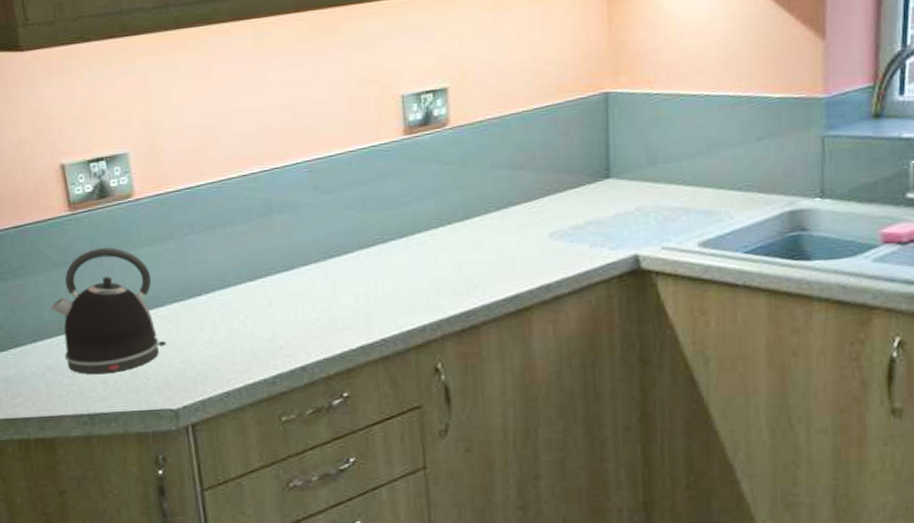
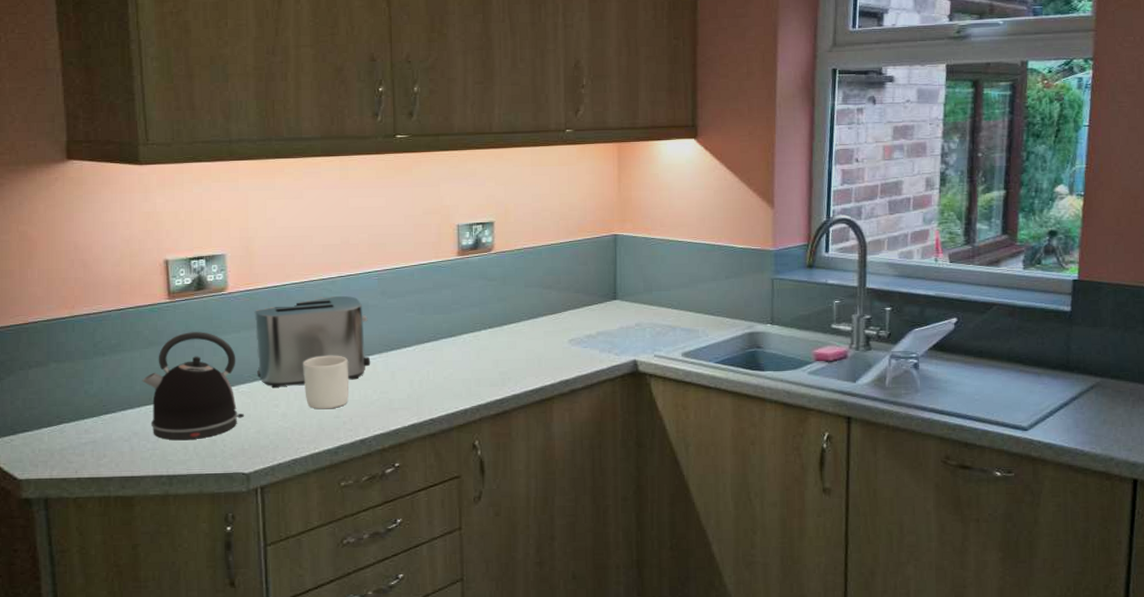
toaster: none [167,194,307,309] -> present [254,295,371,388]
mug: none [226,267,284,333] -> present [302,355,350,410]

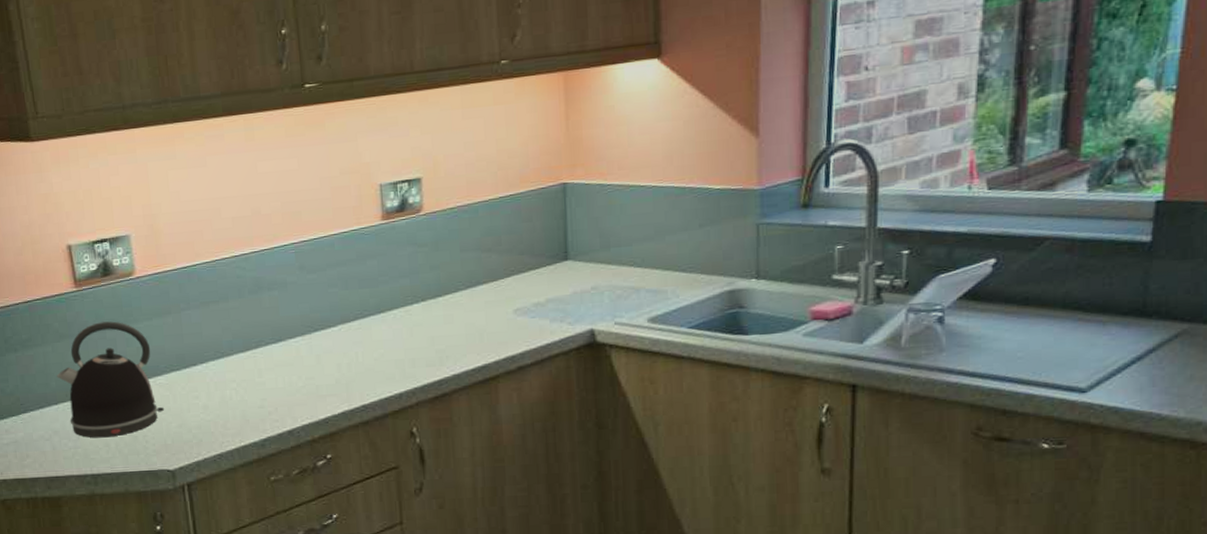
toaster: present [254,295,371,388] -> none [165,273,294,378]
mug: present [302,355,350,410] -> none [220,339,273,400]

